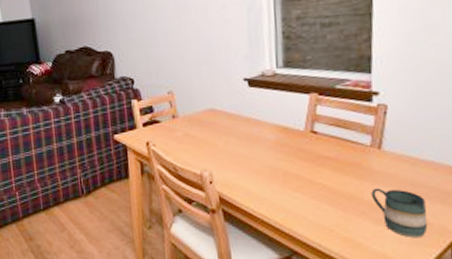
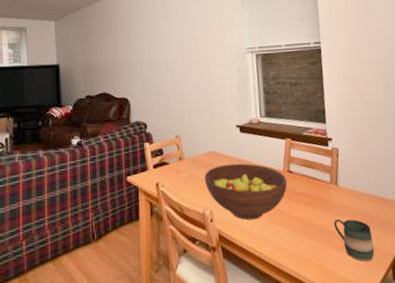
fruit bowl: none [202,122,310,184] -> present [204,163,288,221]

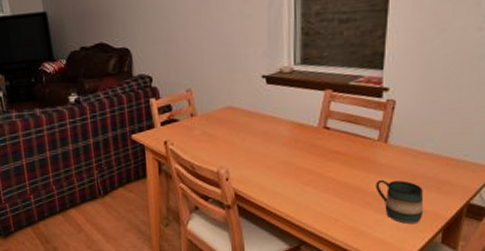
fruit bowl: present [204,163,288,221] -> none [219,119,322,180]

